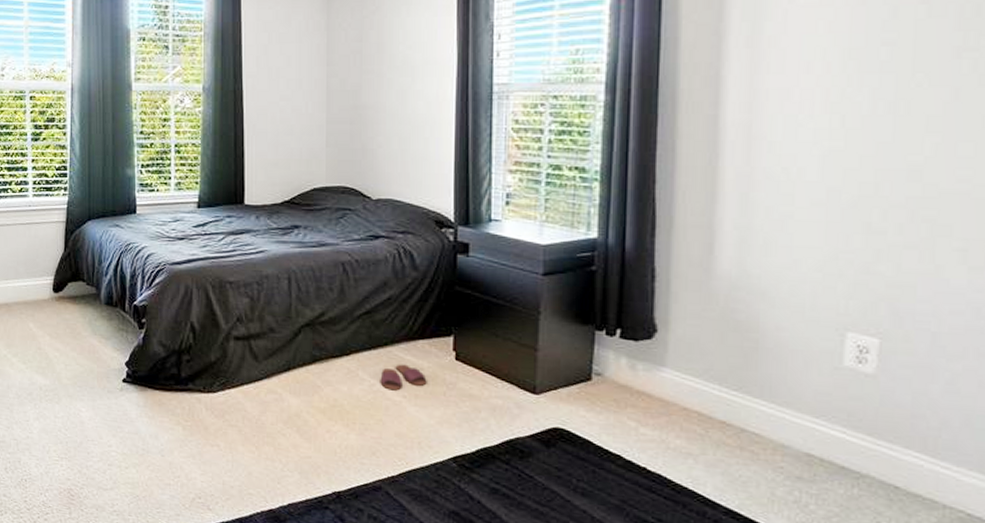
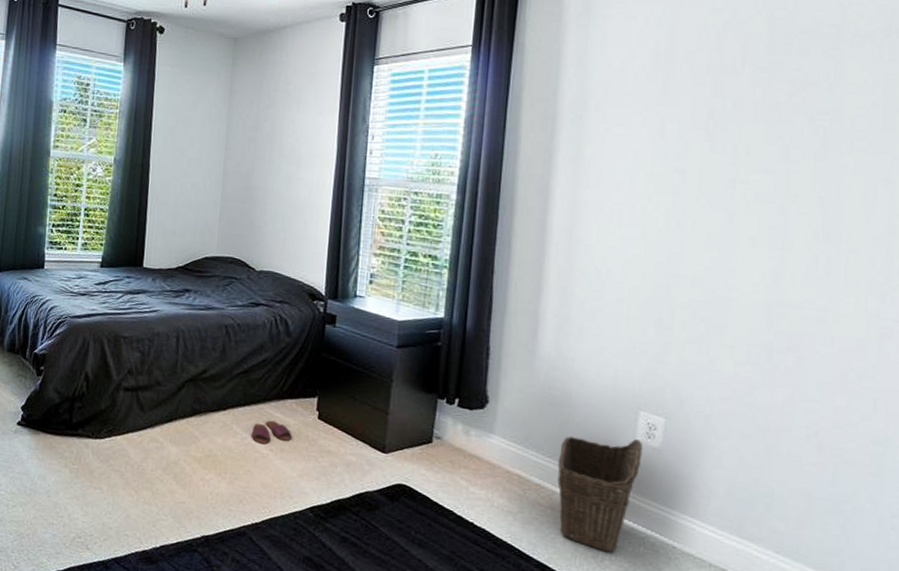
wicker basket: none [745,364,853,496] -> present [557,436,643,553]

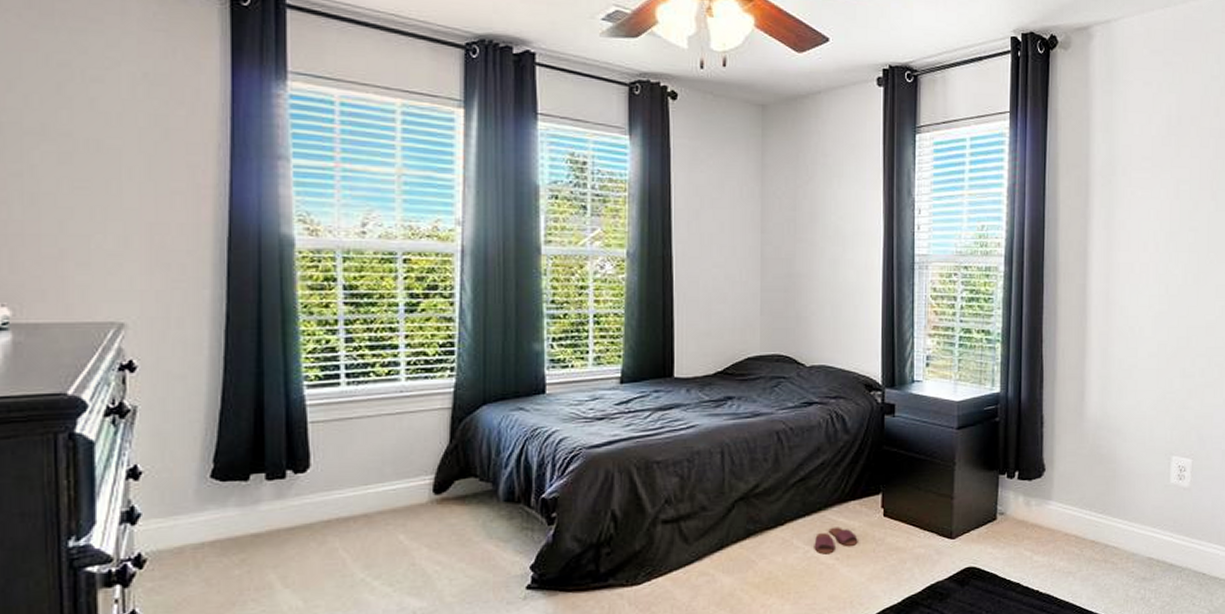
wicker basket: present [557,436,643,553] -> none [1108,483,1176,592]

